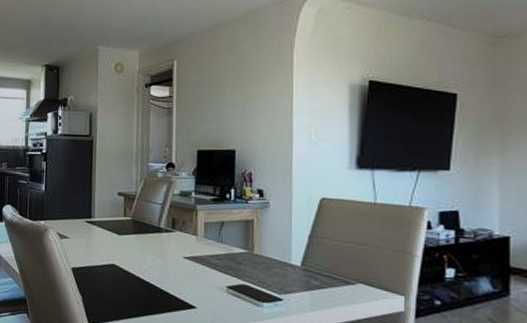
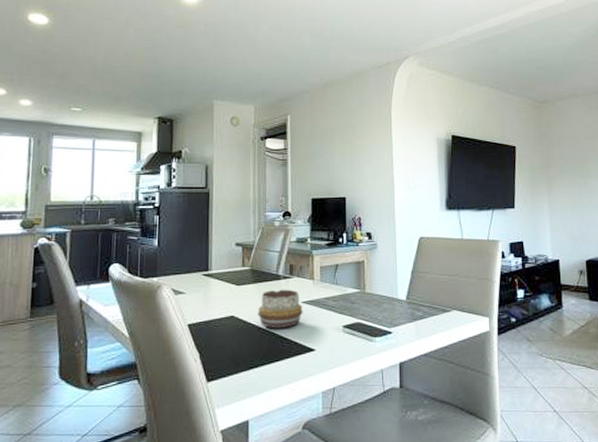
decorative bowl: none [139,242,185,282] -> present [258,289,303,328]

